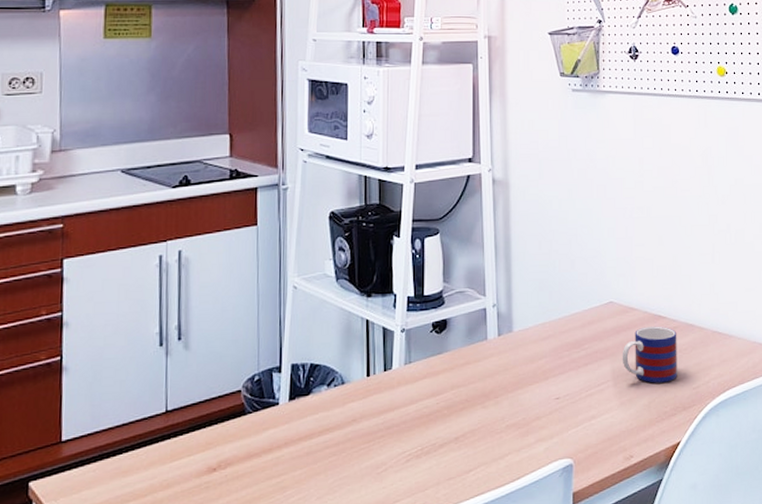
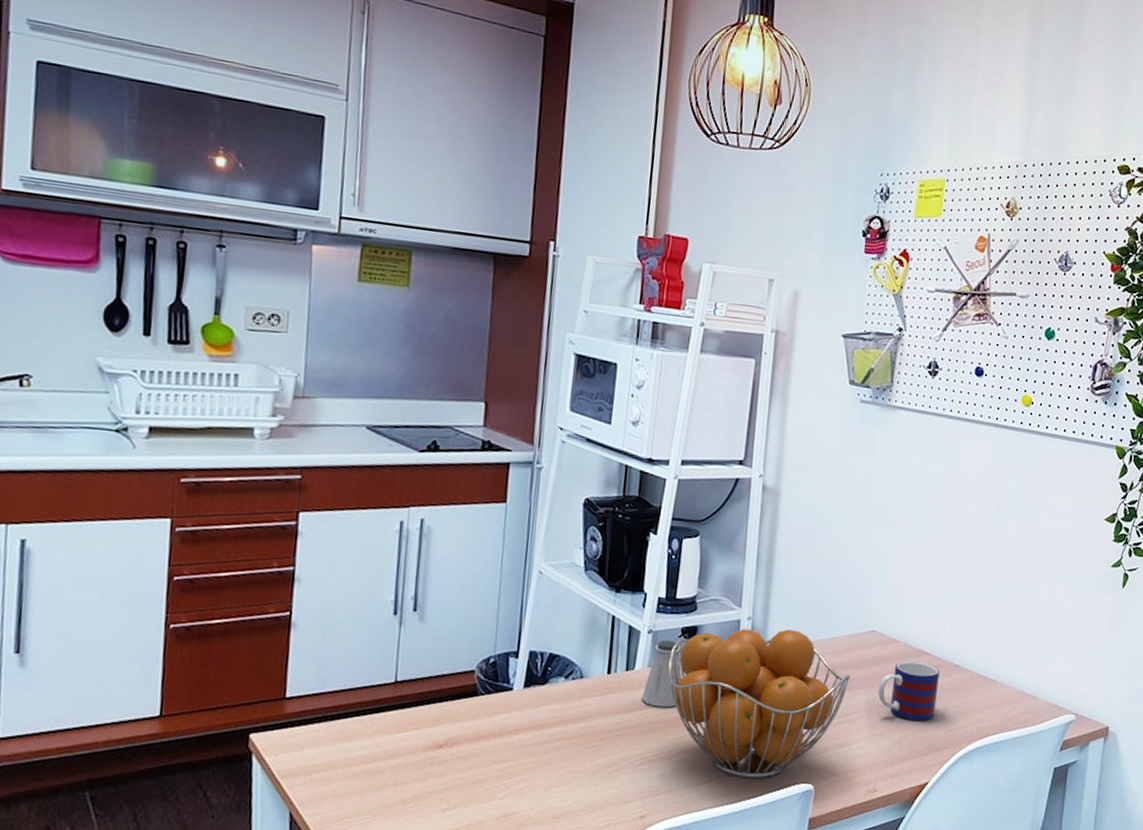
saltshaker: none [401,337,437,403] -> present [641,640,682,708]
fruit basket: none [423,311,595,462] -> present [667,628,851,779]

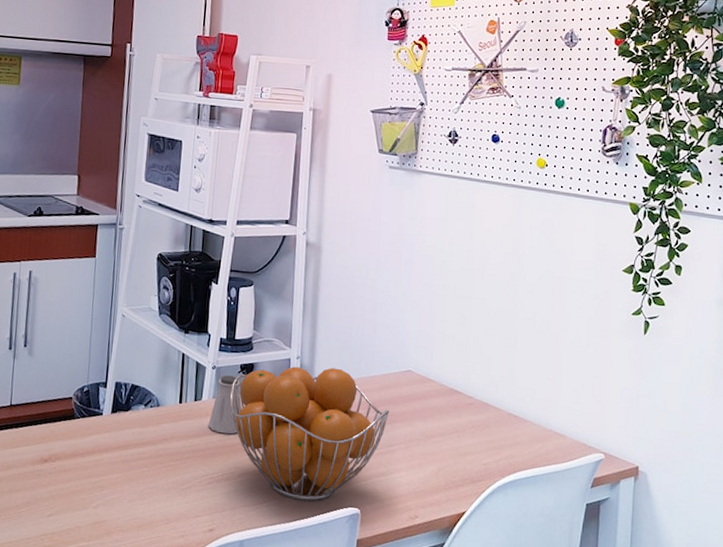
mug: present [878,661,940,721] -> none [415,398,472,454]

